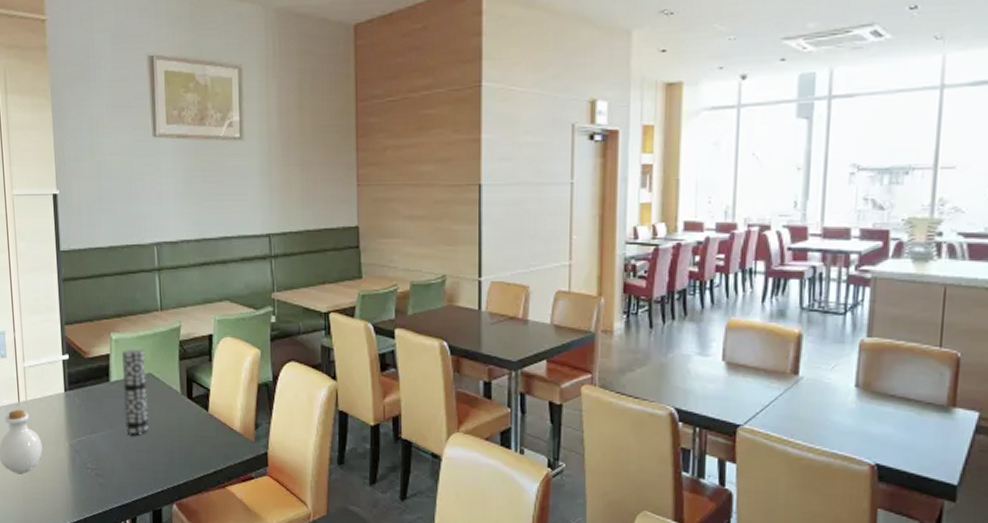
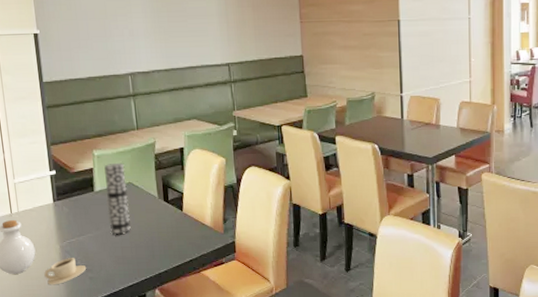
cup: none [50,458,97,490] -> present [44,258,87,285]

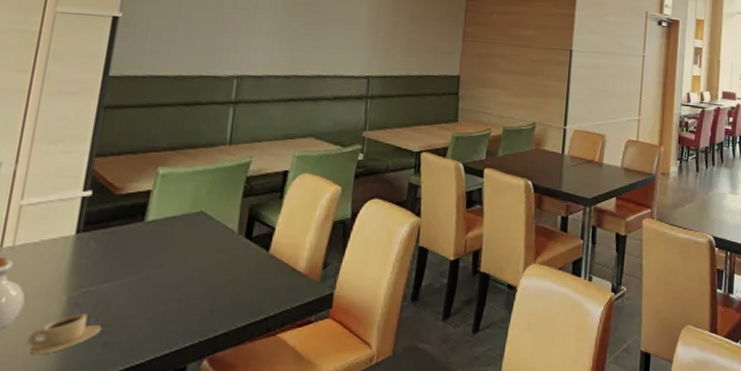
vase: present [104,162,131,235] -> none [155,184,200,282]

